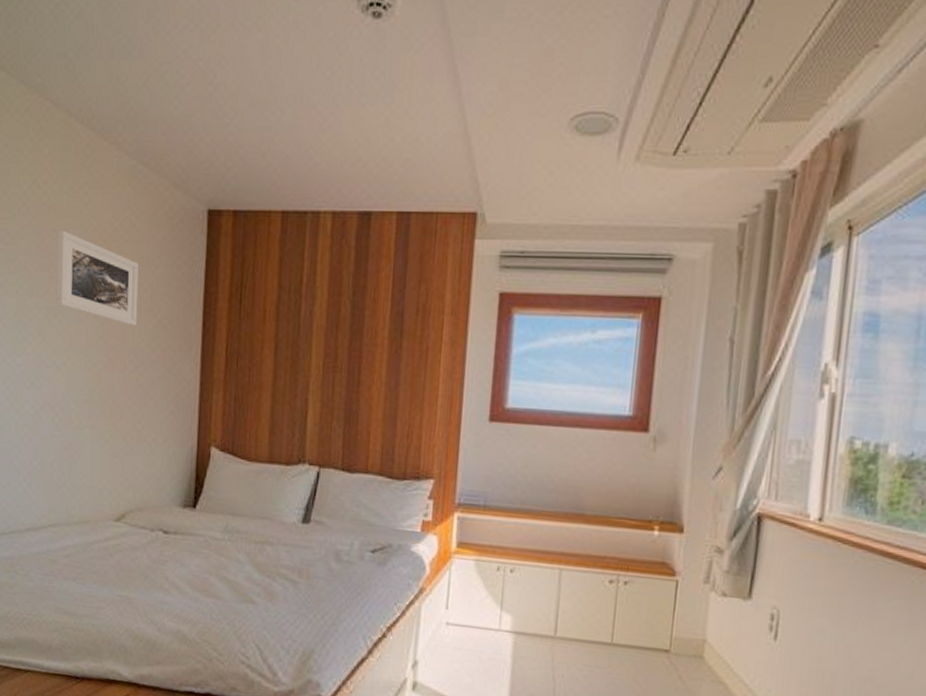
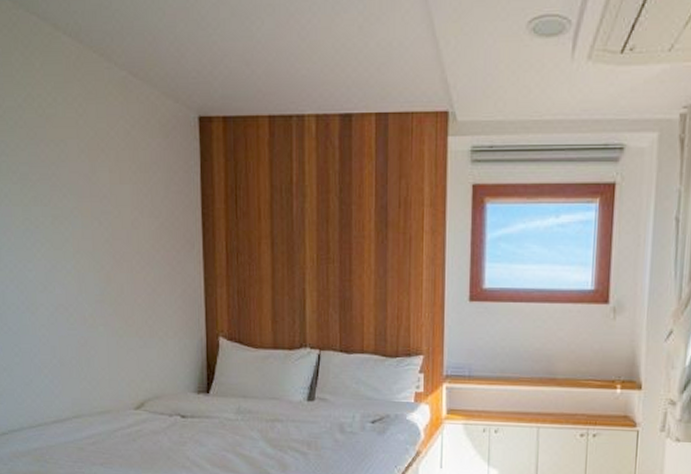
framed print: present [56,230,139,327] -> none [56,141,140,230]

